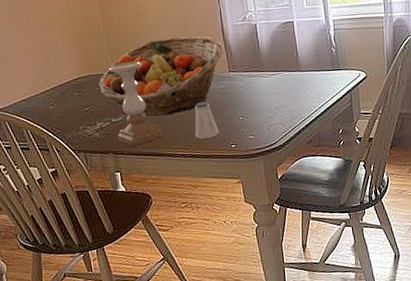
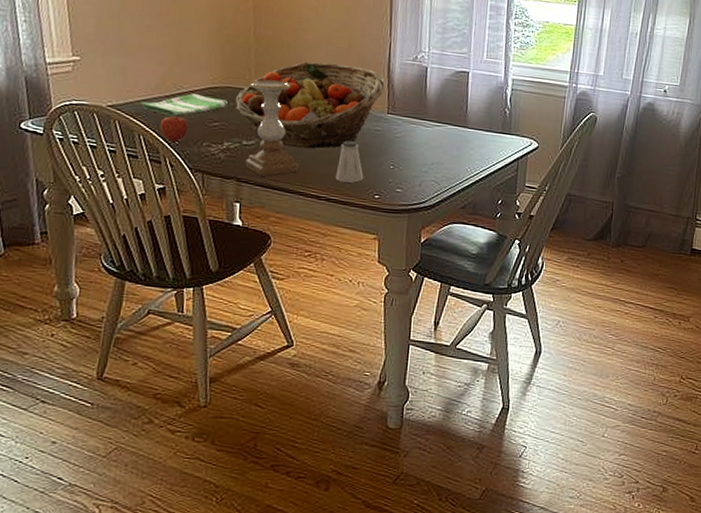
dish towel: none [22,86,93,110] -> present [140,93,227,117]
apple: none [41,106,65,130] -> present [159,114,188,142]

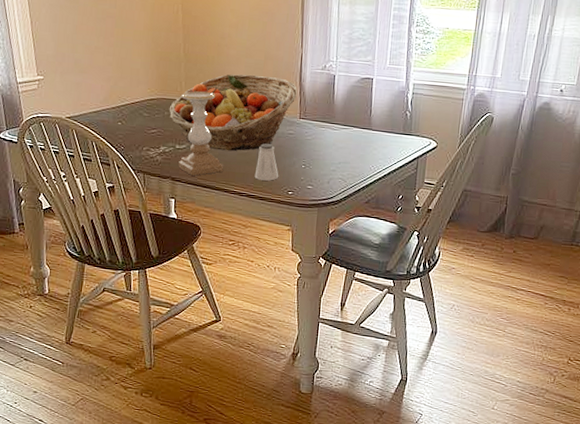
dish towel: present [140,93,227,117] -> none [92,105,163,125]
apple: present [159,114,188,142] -> none [108,123,131,147]

